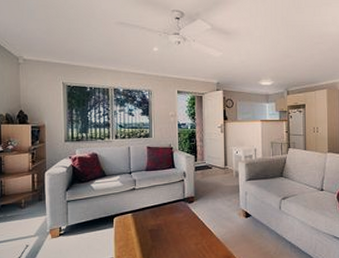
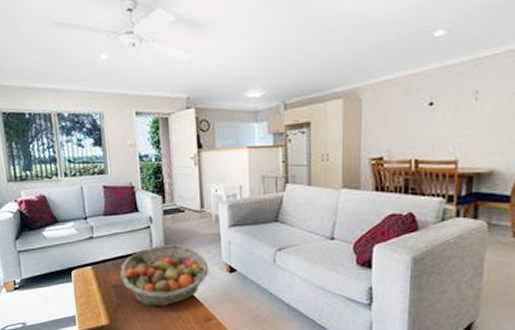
fruit basket: none [156,194,230,248] -> present [120,244,209,307]

